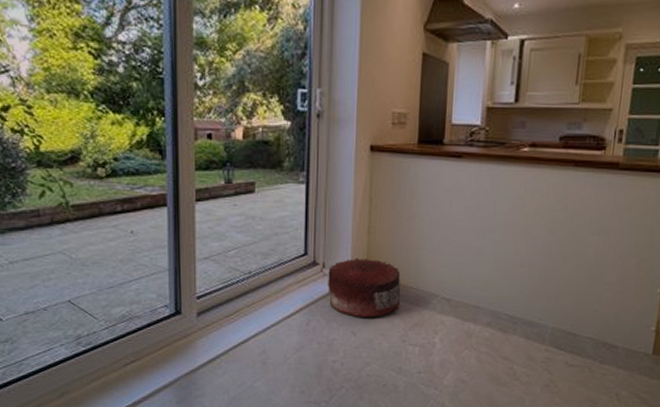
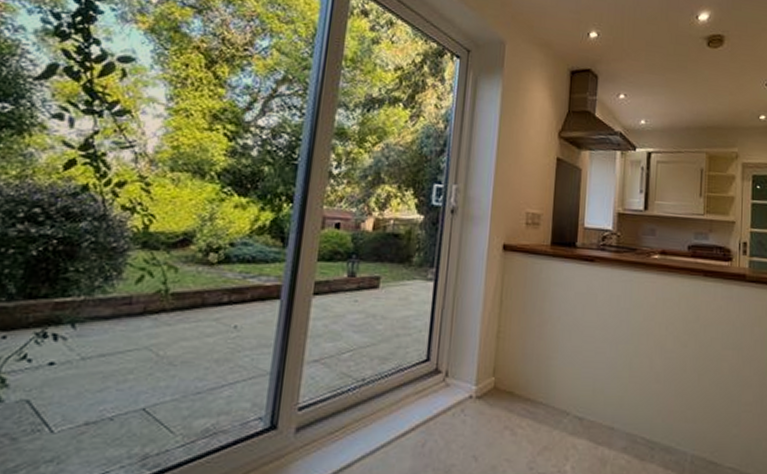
pouf: present [327,257,401,318] -> none [448,365,530,439]

